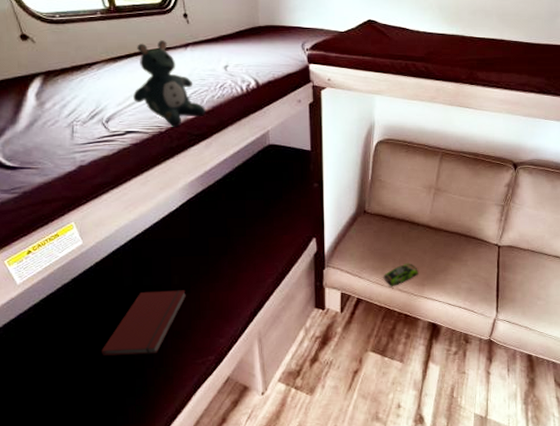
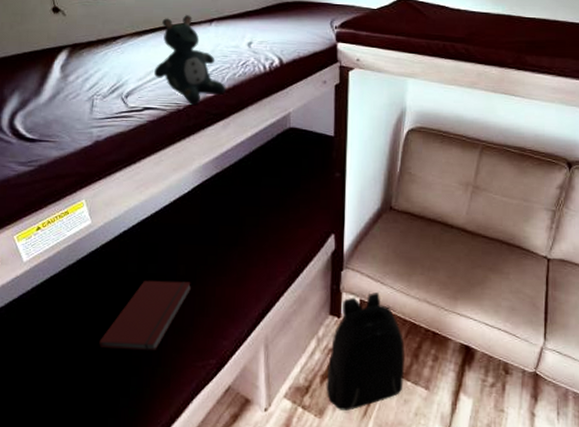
backpack: none [315,286,382,387] -> present [326,292,405,411]
toy car: present [383,263,418,288] -> none [409,271,450,299]

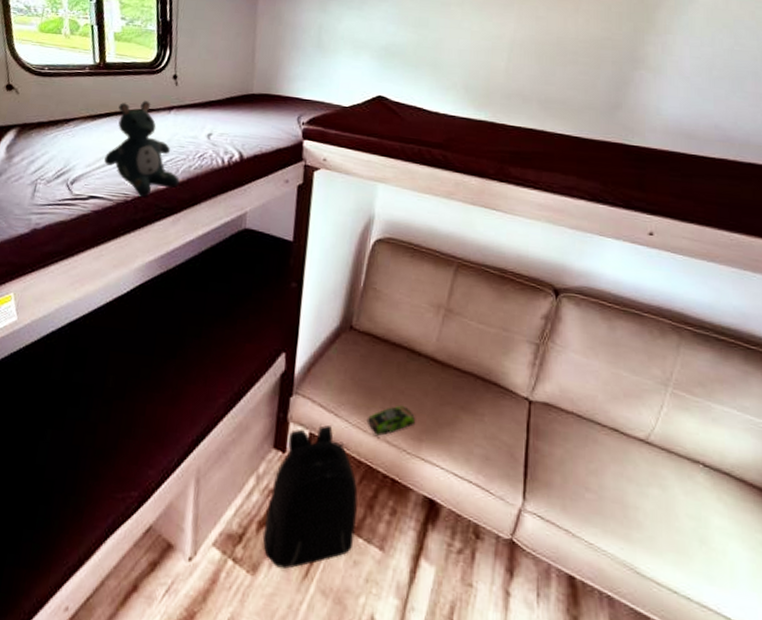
book: present [99,280,192,351] -> none [8,389,120,476]
toy car: none [409,271,450,299] -> present [366,405,415,437]

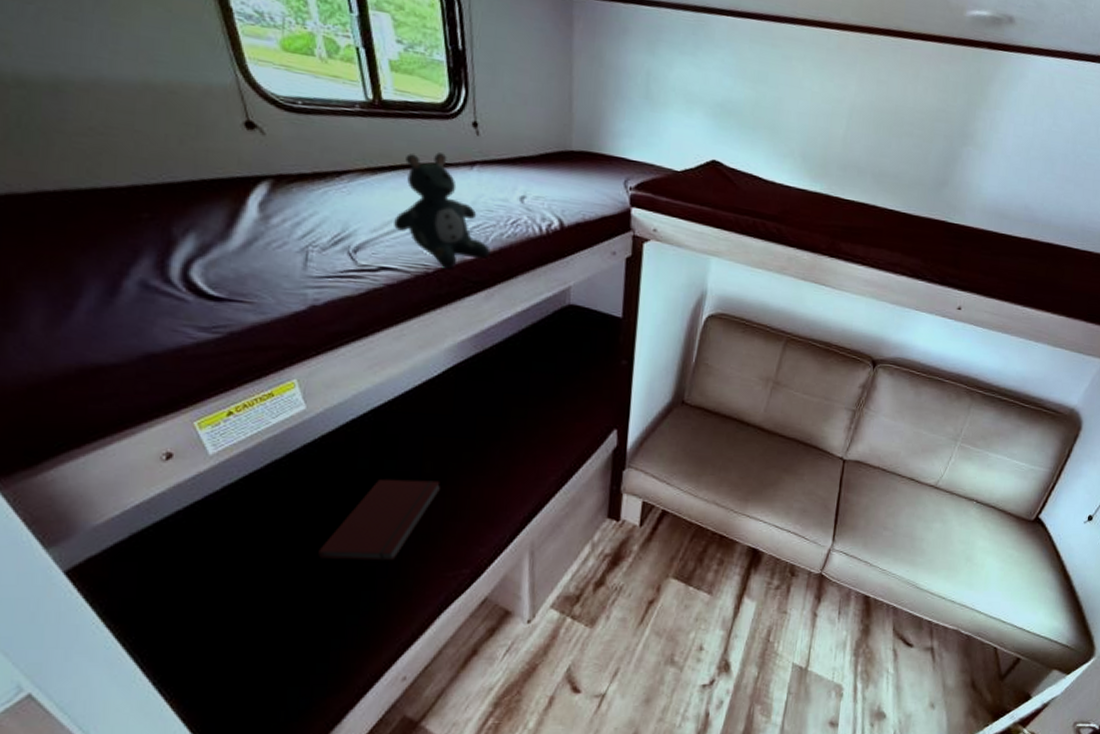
book: none [8,389,120,476] -> present [318,478,442,561]
backpack: present [262,425,358,569] -> none [599,494,689,619]
toy car: present [366,405,415,437] -> none [697,471,742,500]

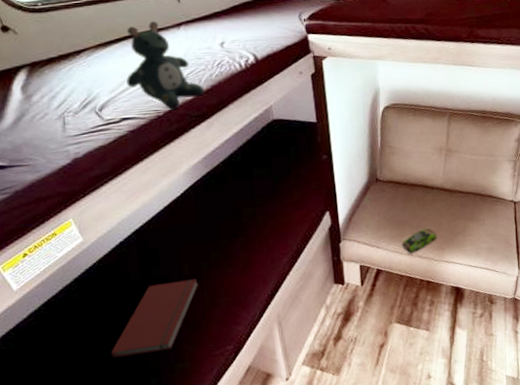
toy car: none [697,471,742,500] -> present [401,227,436,255]

